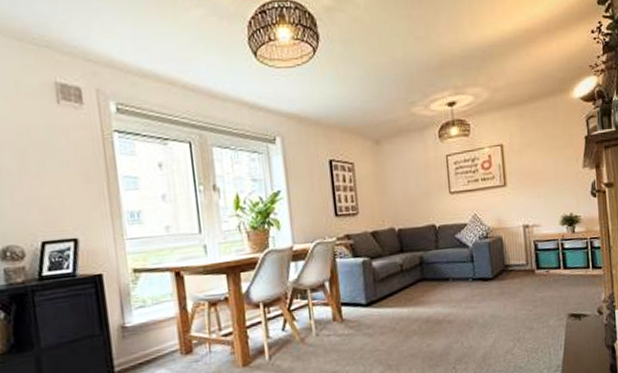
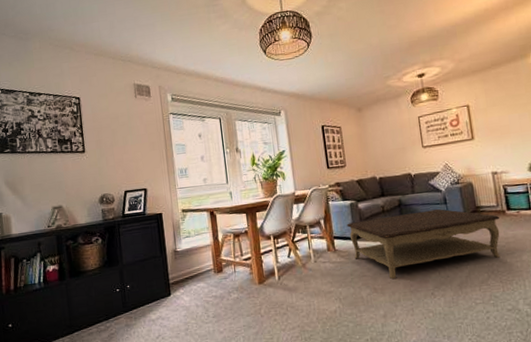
coffee table: none [357,268,528,353] -> present [347,209,501,280]

